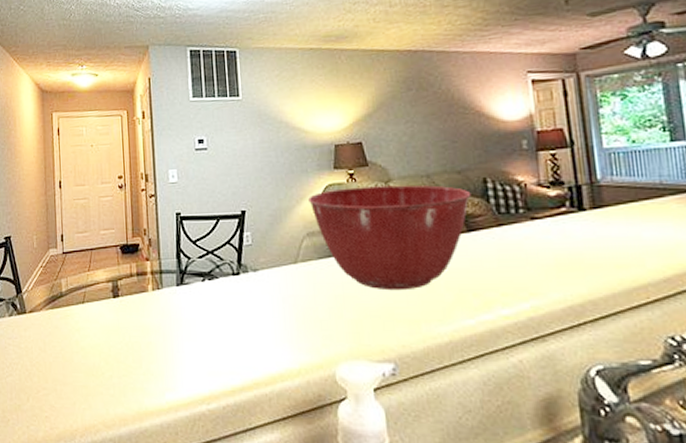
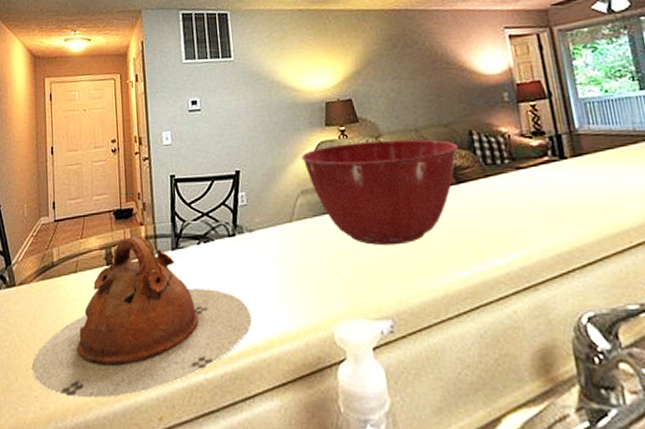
teapot: none [43,270,254,422] -> present [33,235,252,398]

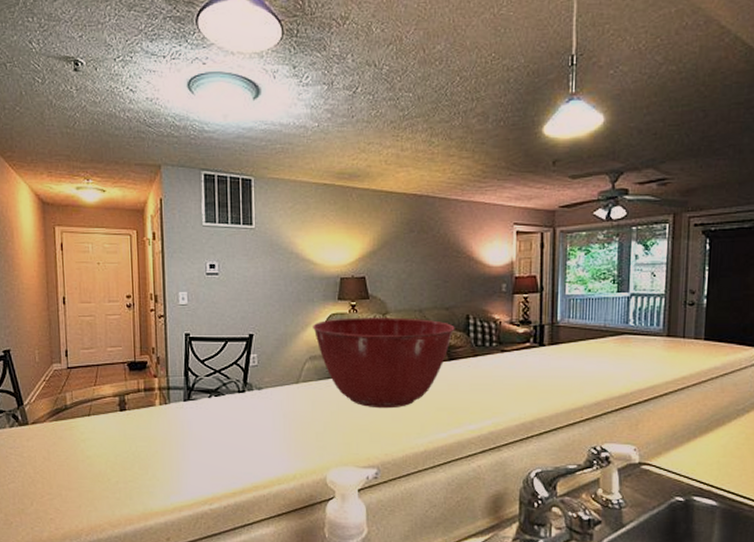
teapot: present [33,235,252,398] -> none [47,386,255,522]

